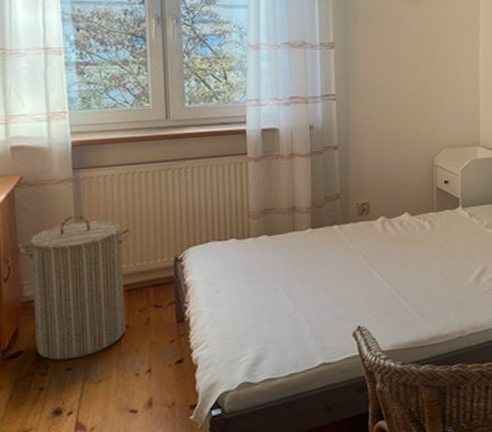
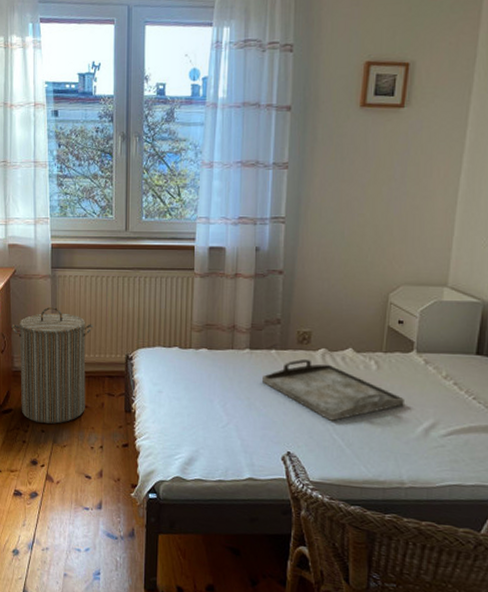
serving tray: none [326,229,457,286] -> present [261,358,404,421]

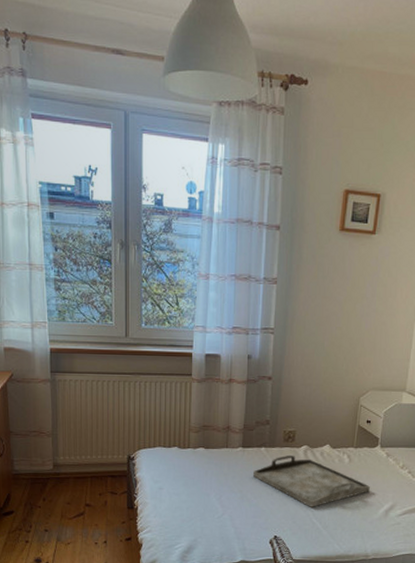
laundry hamper: present [12,307,94,424] -> none [10,411,95,523]

